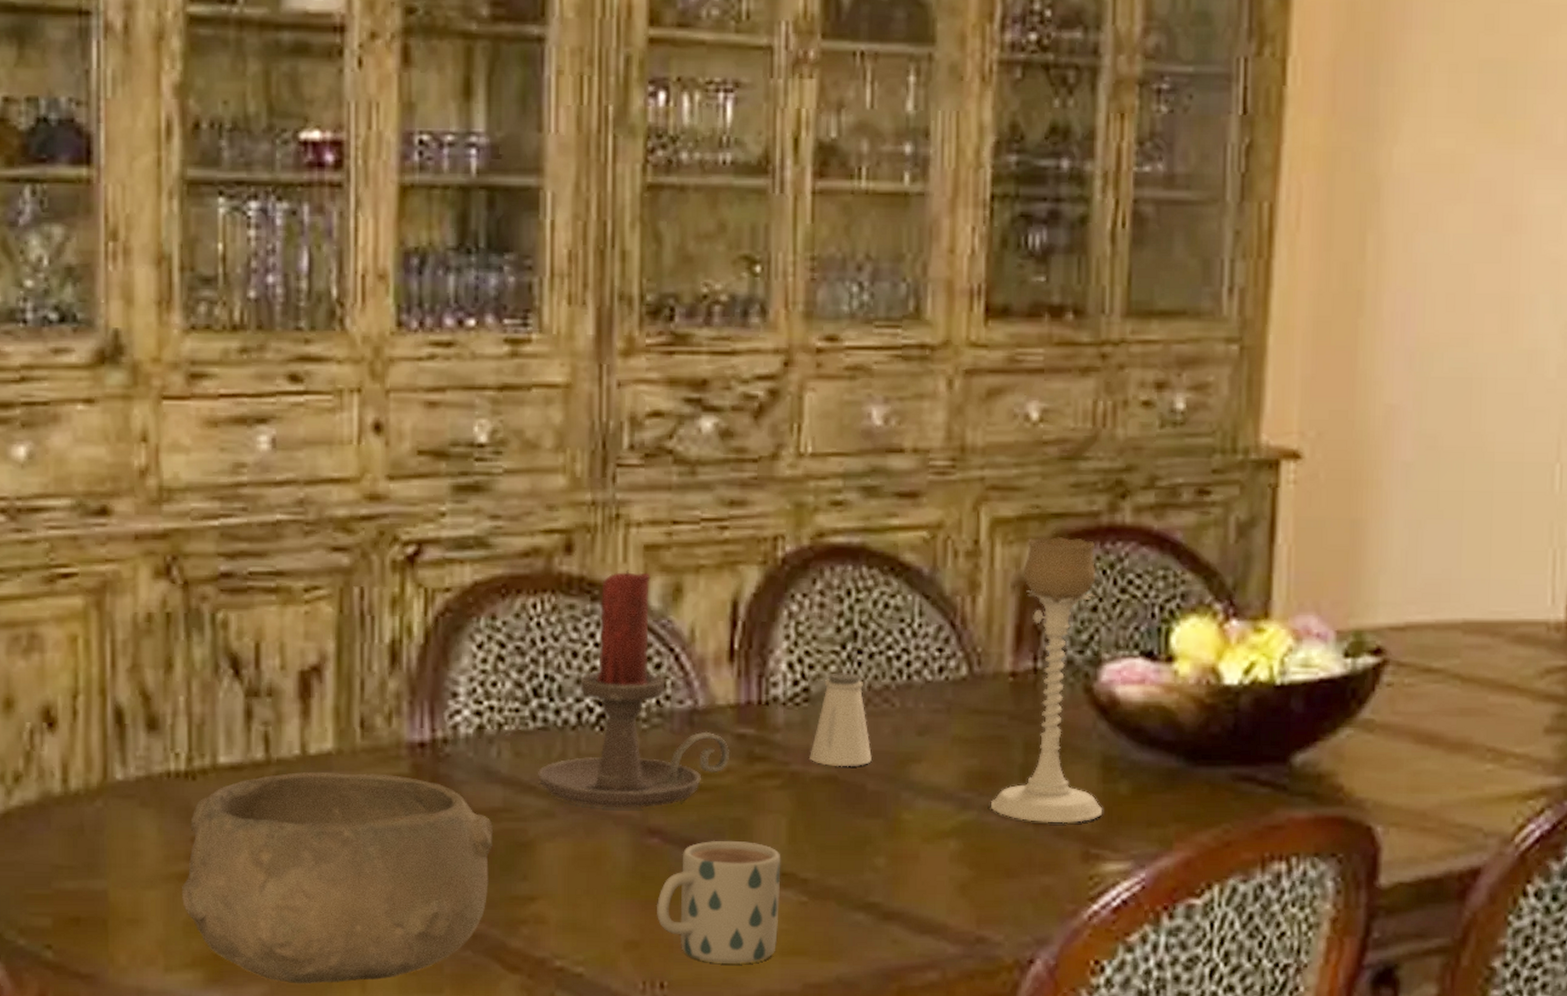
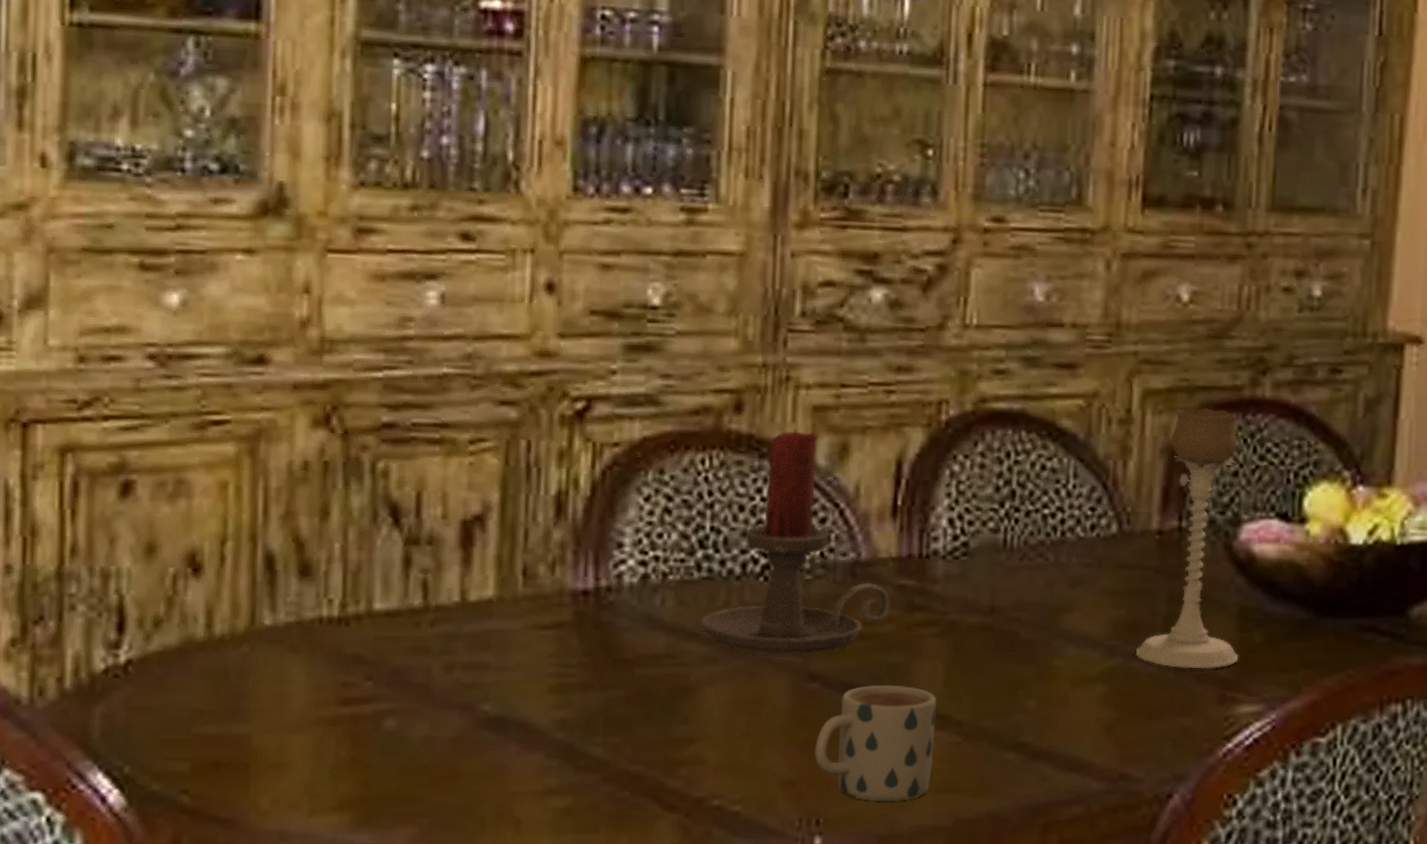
bowl: present [182,772,493,985] -> none [330,619,654,826]
saltshaker: present [809,673,872,767] -> none [967,529,1026,617]

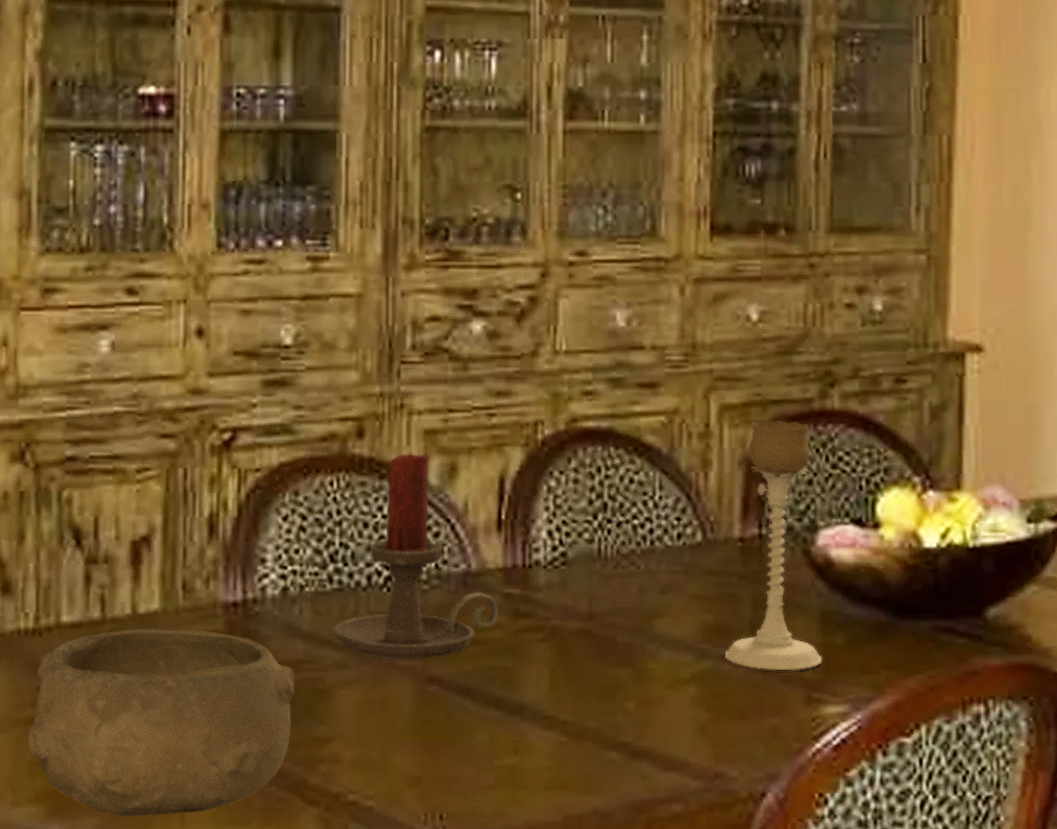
bowl: none [330,619,654,826] -> present [28,629,295,817]
mug: present [814,685,937,801] -> none [436,688,544,797]

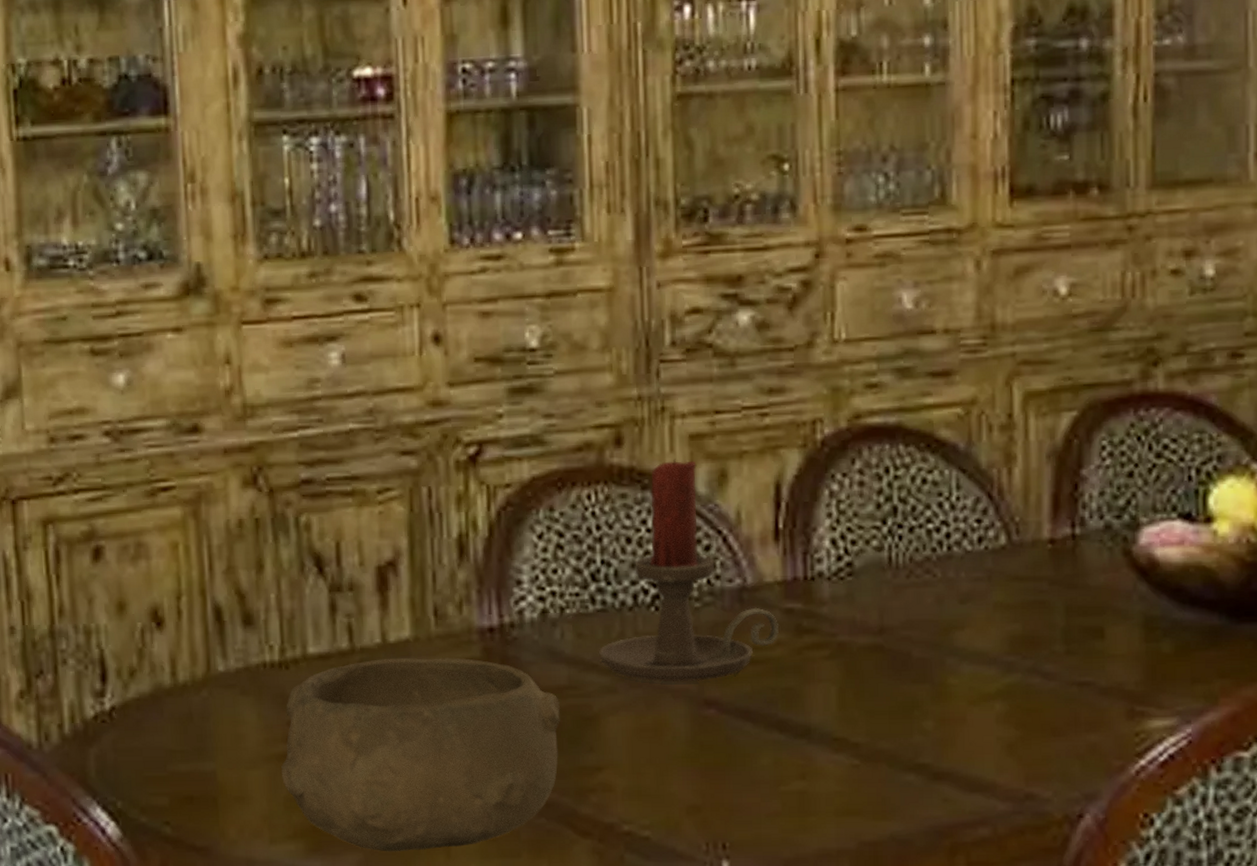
candle holder: present [725,419,822,671] -> none [1035,406,1147,683]

